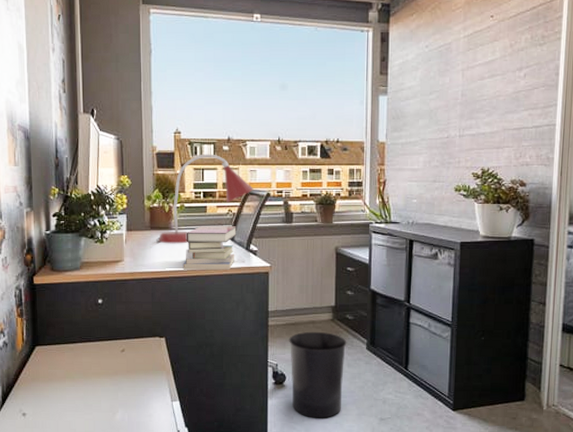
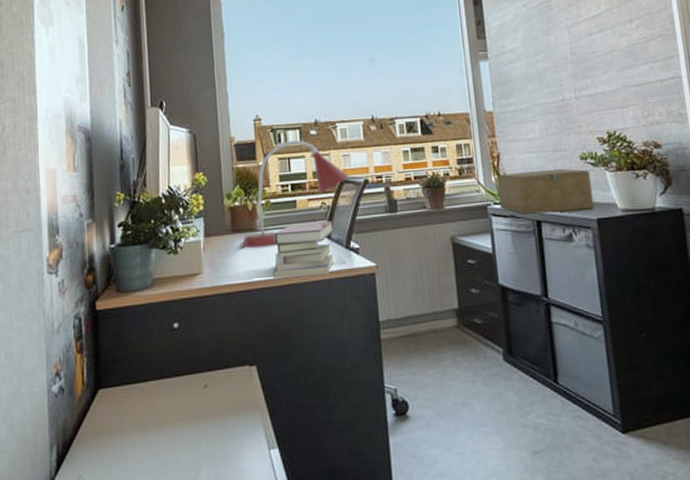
waste bin: present [289,331,347,418] -> none [407,342,482,458]
decorative box: none [380,197,462,235] -> present [497,168,595,216]

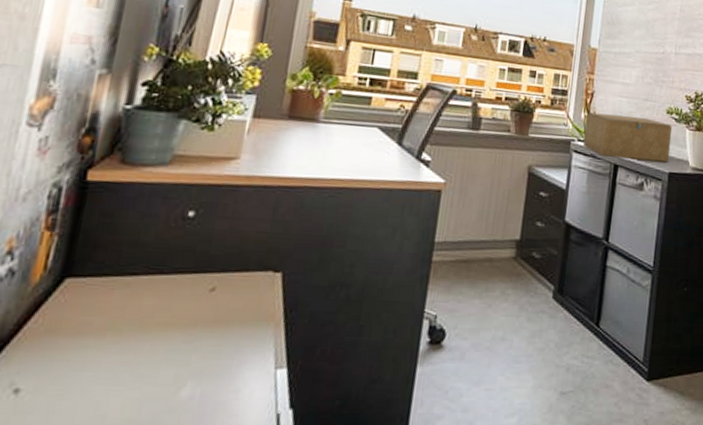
desk lamp: present [240,140,349,249] -> none [293,30,437,143]
books: present [272,221,333,278] -> none [325,122,408,183]

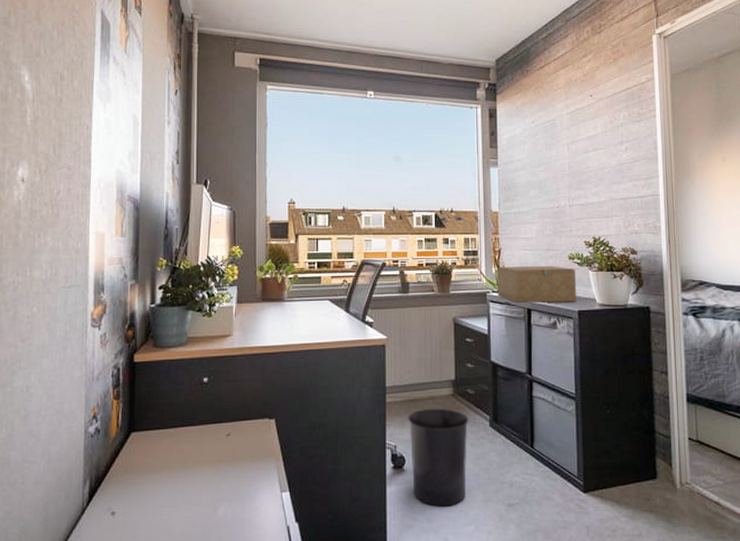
waste bin: none [449,272,530,393] -> present [408,408,469,507]

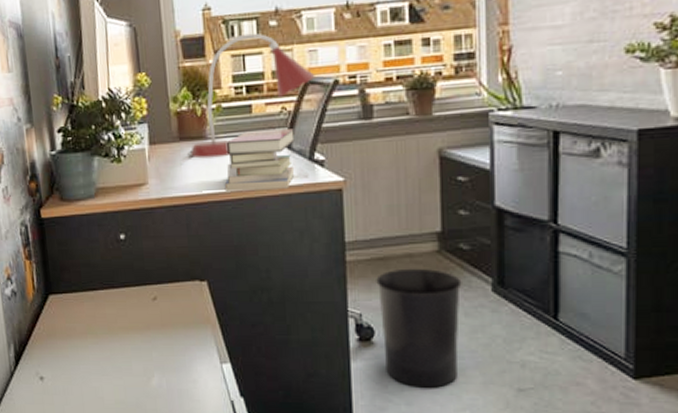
desk lamp: none [268,224,369,317] -> present [188,33,315,159]
books: none [295,297,352,344] -> present [224,129,295,191]
decorative box: present [497,265,577,304] -> none [505,64,637,125]

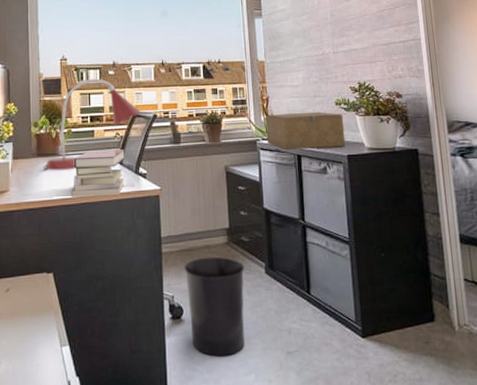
decorative box: none [505,64,637,125] -> present [266,111,346,151]

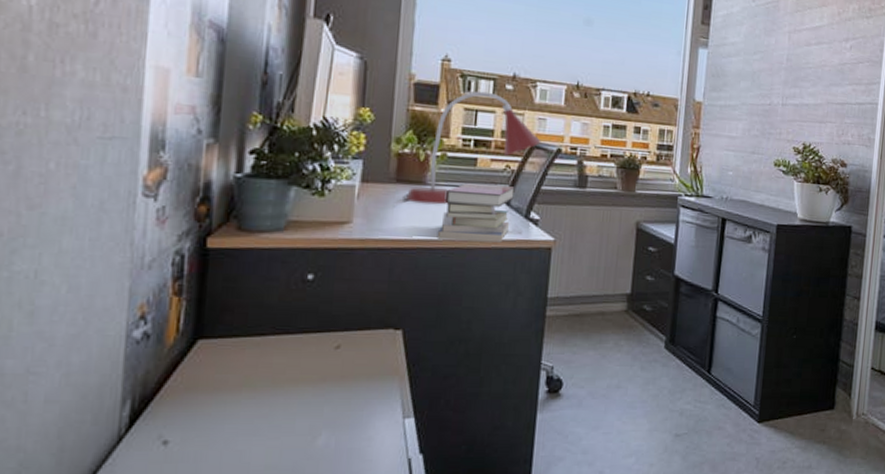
waste bin: present [184,256,245,357] -> none [568,325,642,436]
decorative box: present [266,111,346,151] -> none [689,167,780,215]

